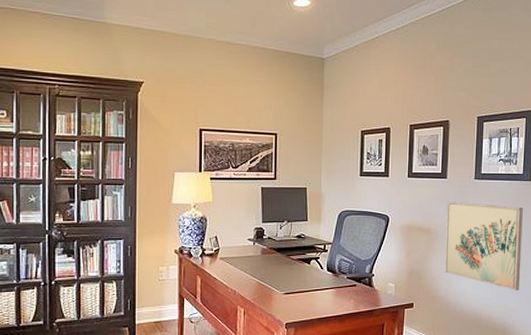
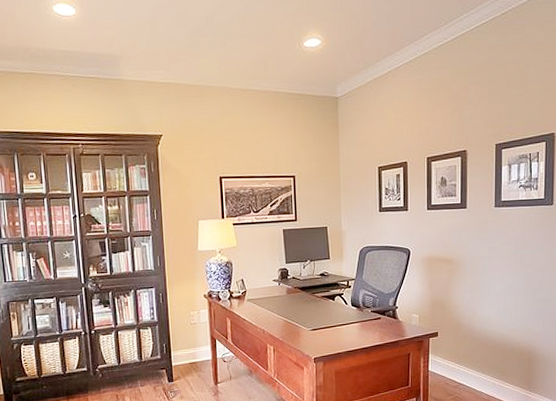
wall art: present [444,201,523,291] -> none [467,230,545,315]

